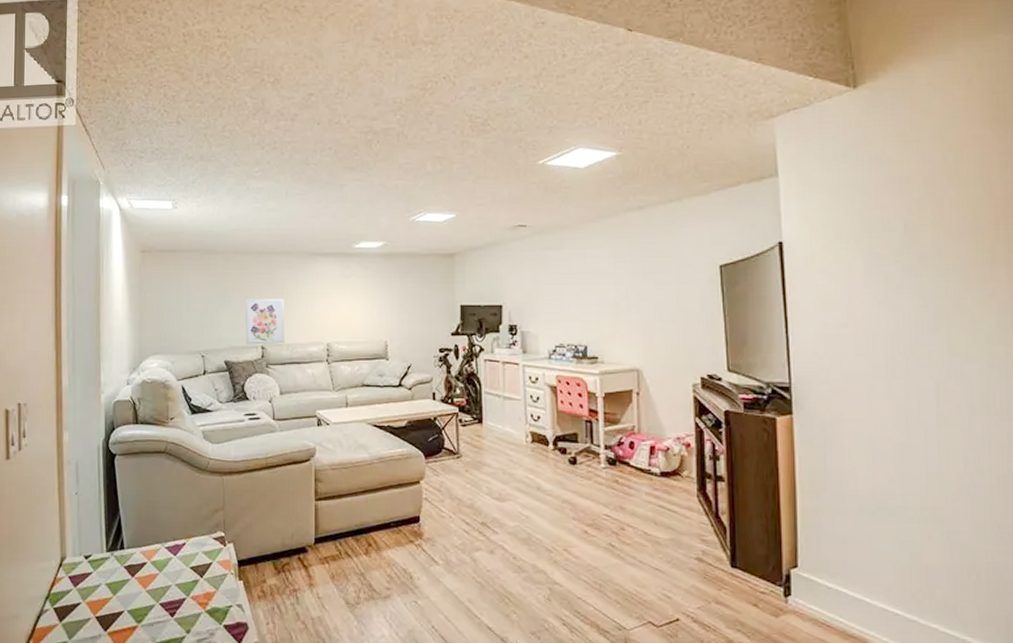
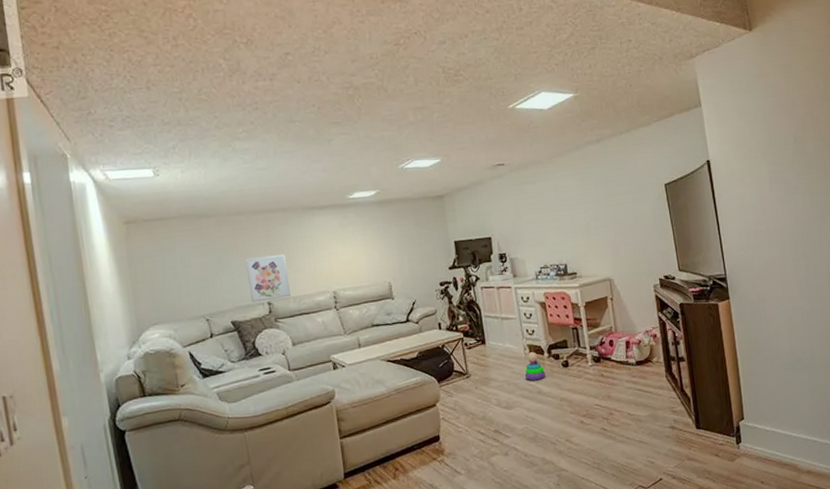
stacking toy: none [523,440,547,475] -> present [524,350,545,381]

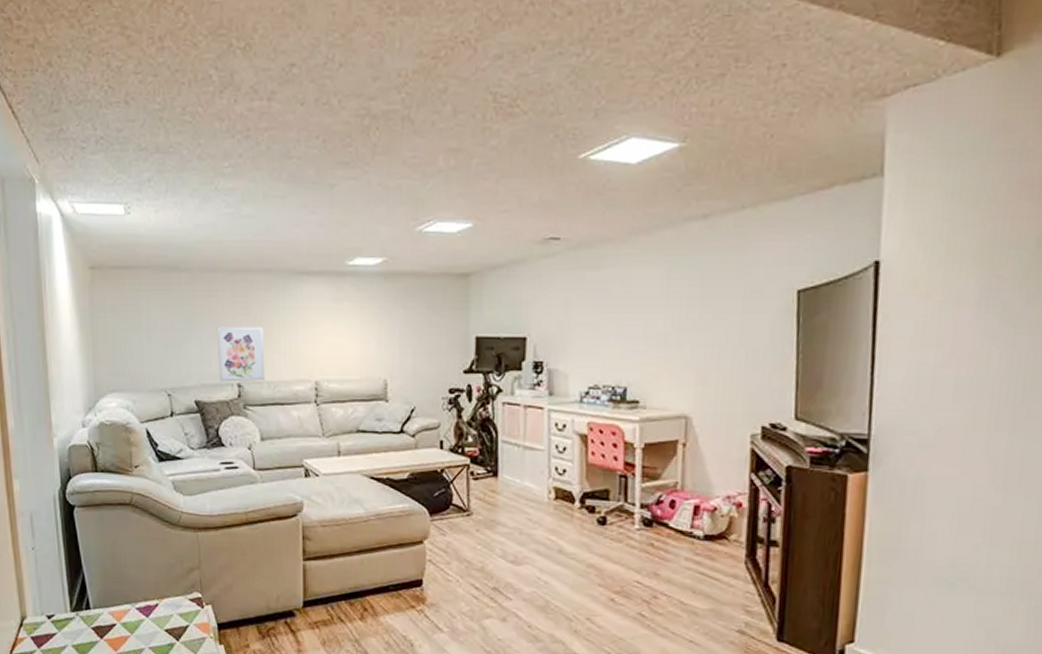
stacking toy: present [524,350,545,381] -> none [543,496,572,536]

